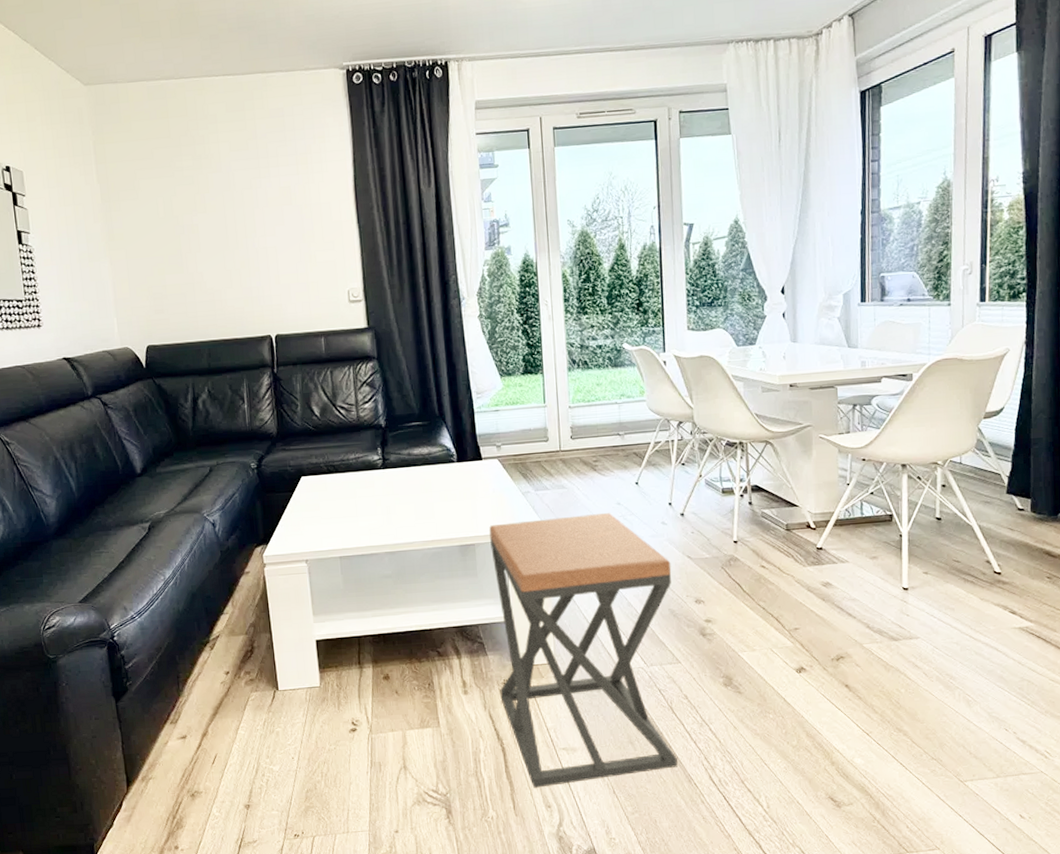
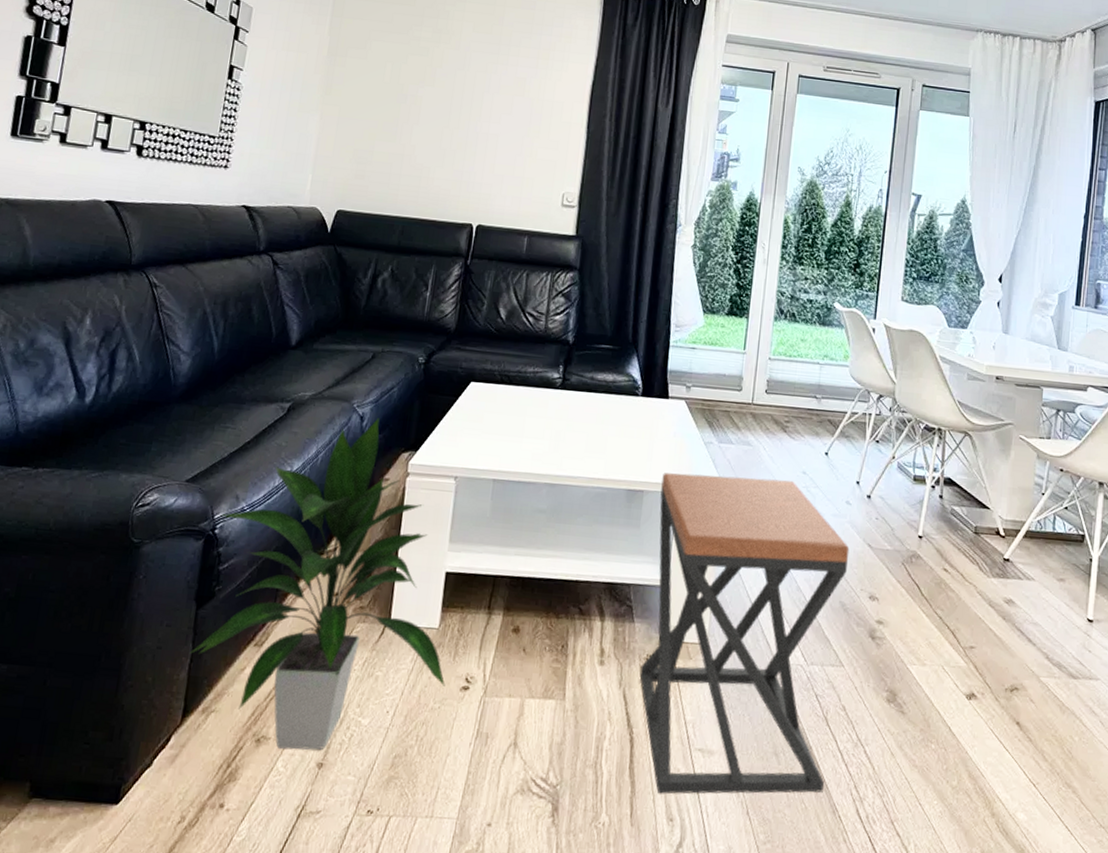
indoor plant: none [114,522,336,799] -> present [189,418,445,750]

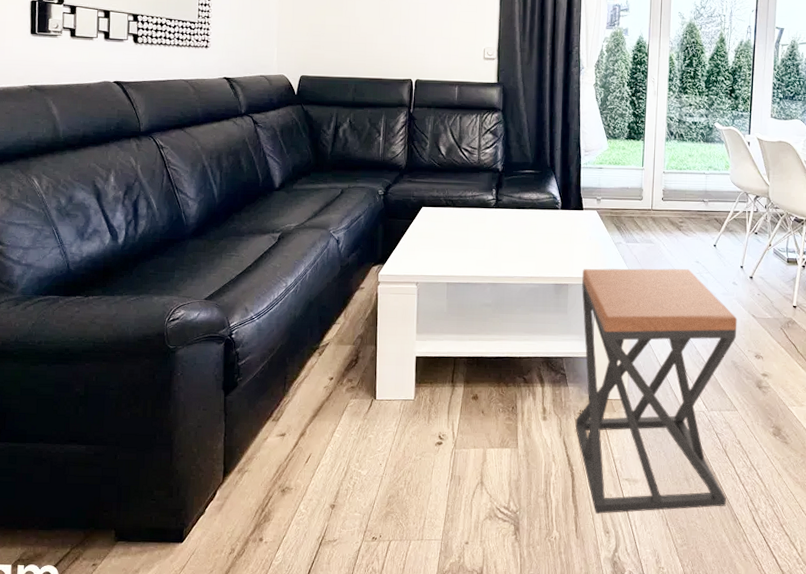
indoor plant: present [189,418,445,750] -> none [223,240,423,496]

